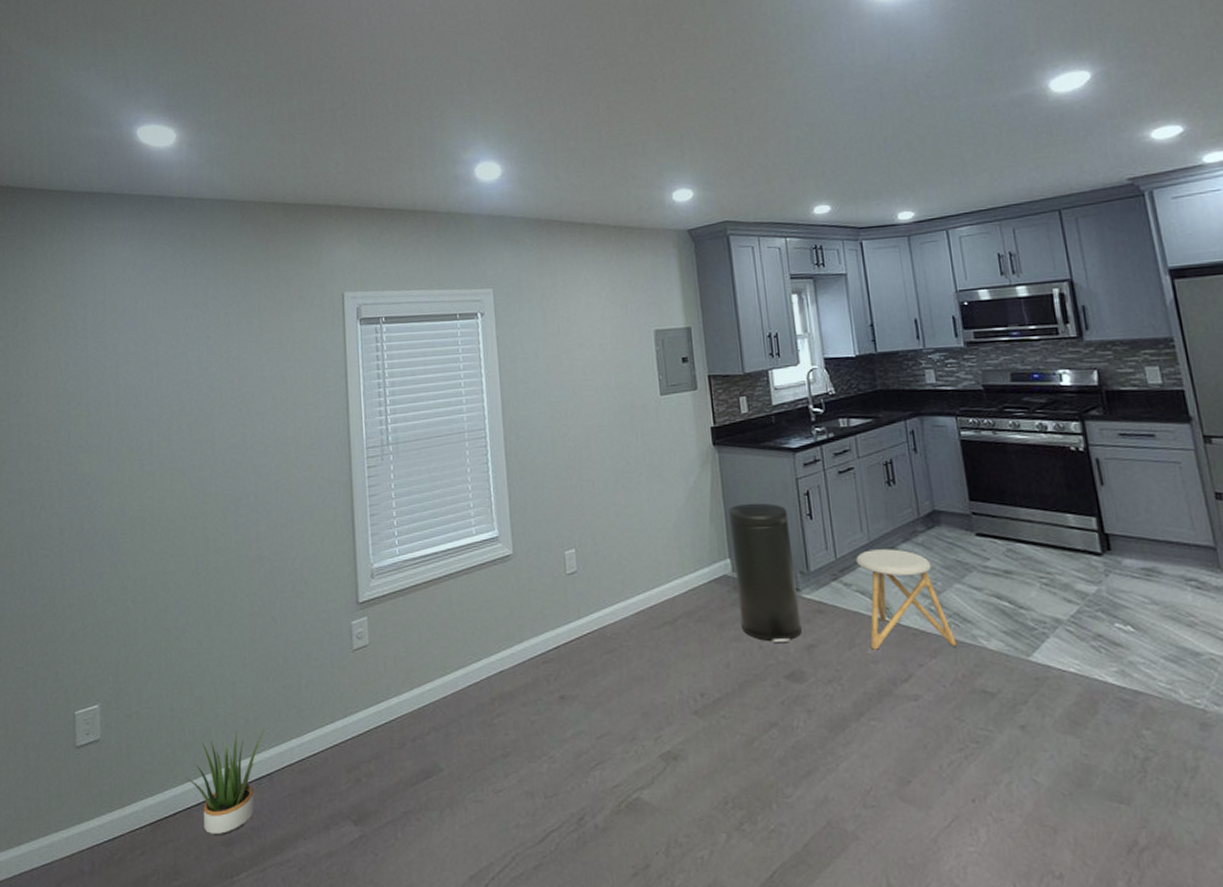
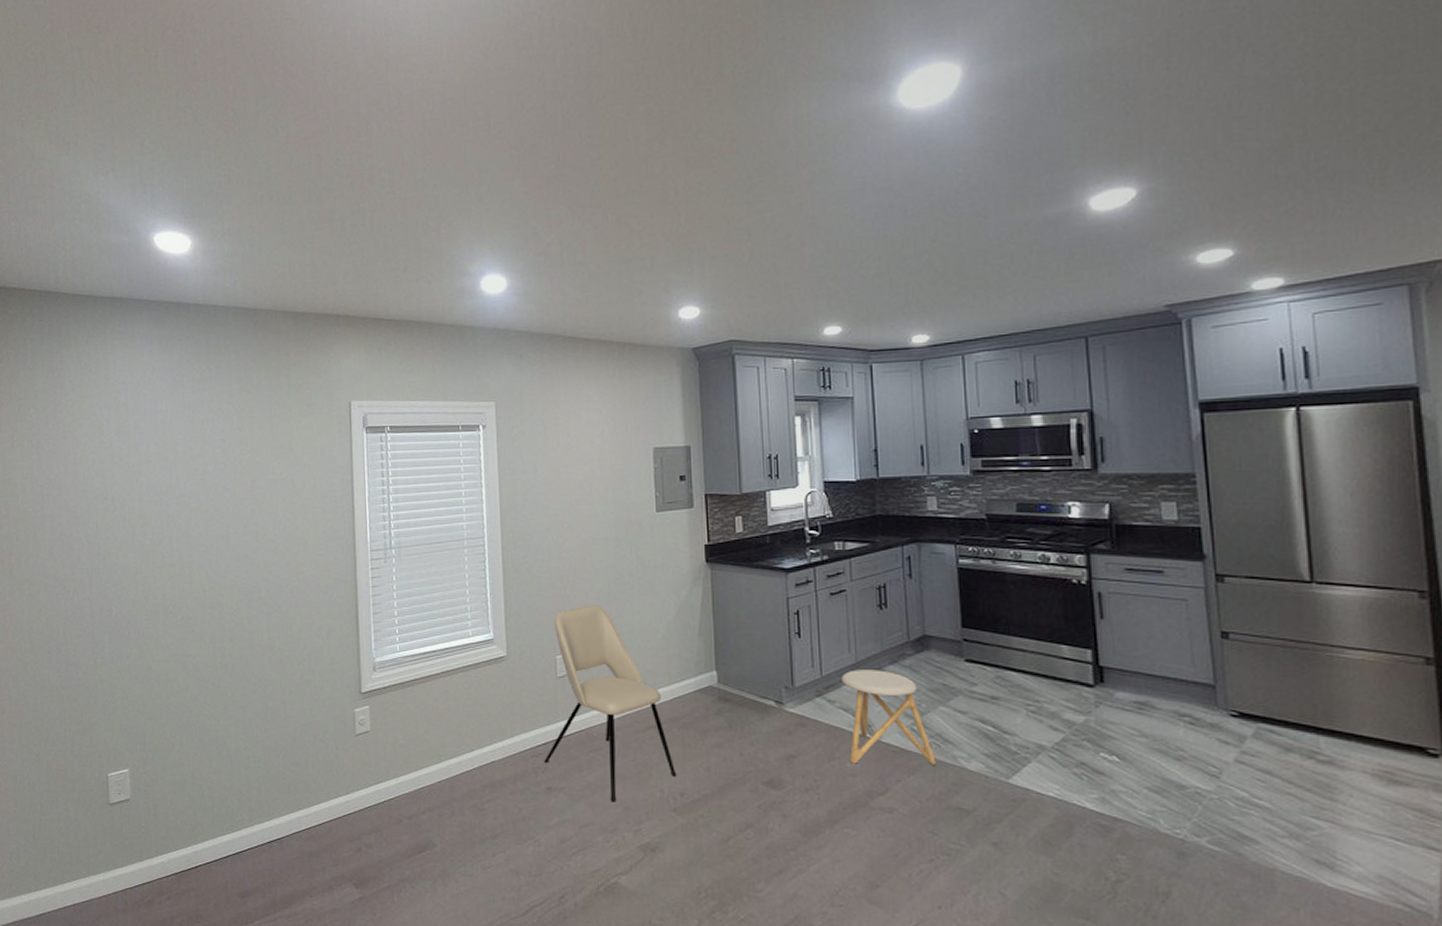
potted plant: present [186,728,264,835] -> none [205,799,275,888]
dining chair: none [556,495,696,708] -> present [544,605,677,802]
pedal bin: present [728,502,802,642] -> none [718,619,783,751]

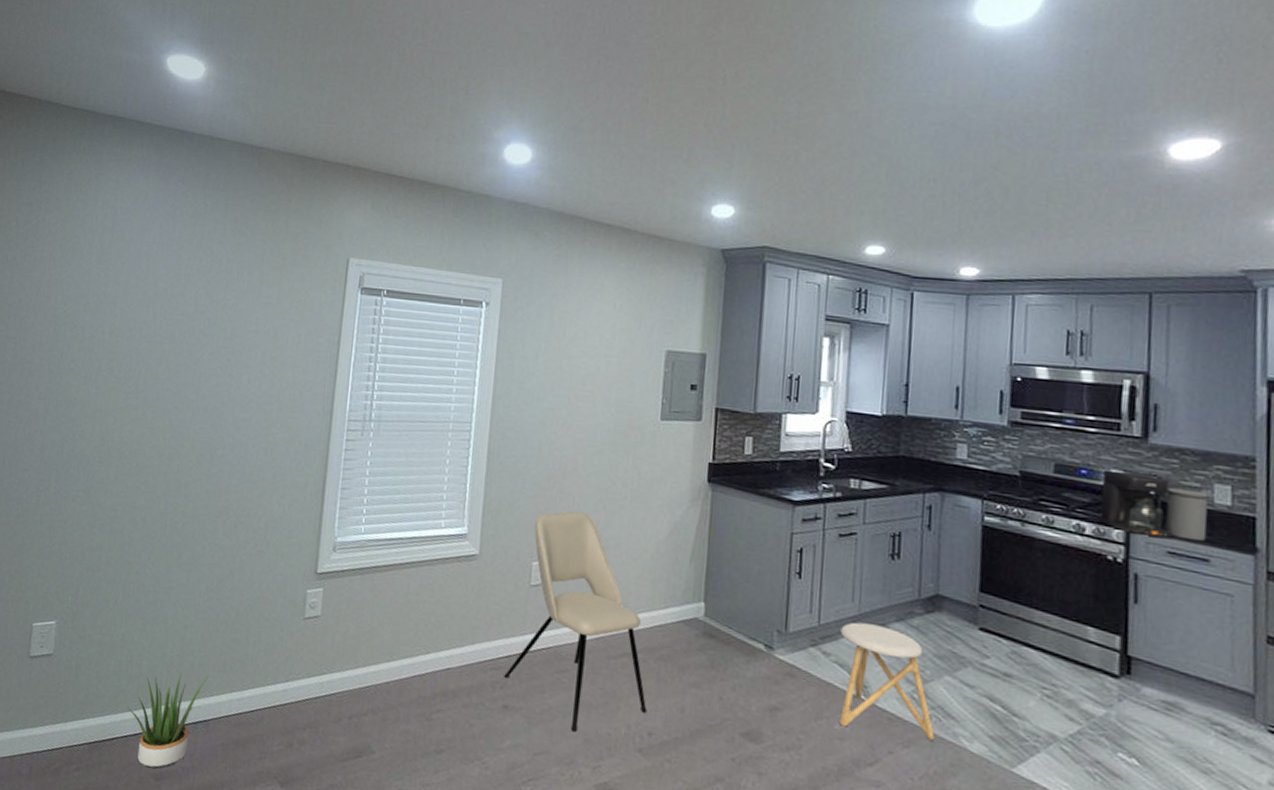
potted plant: none [205,799,275,888] -> present [127,672,208,769]
coffee maker: none [1060,501,1130,558] -> present [1098,469,1175,538]
canister: none [1118,510,1159,556] -> present [1165,487,1208,542]

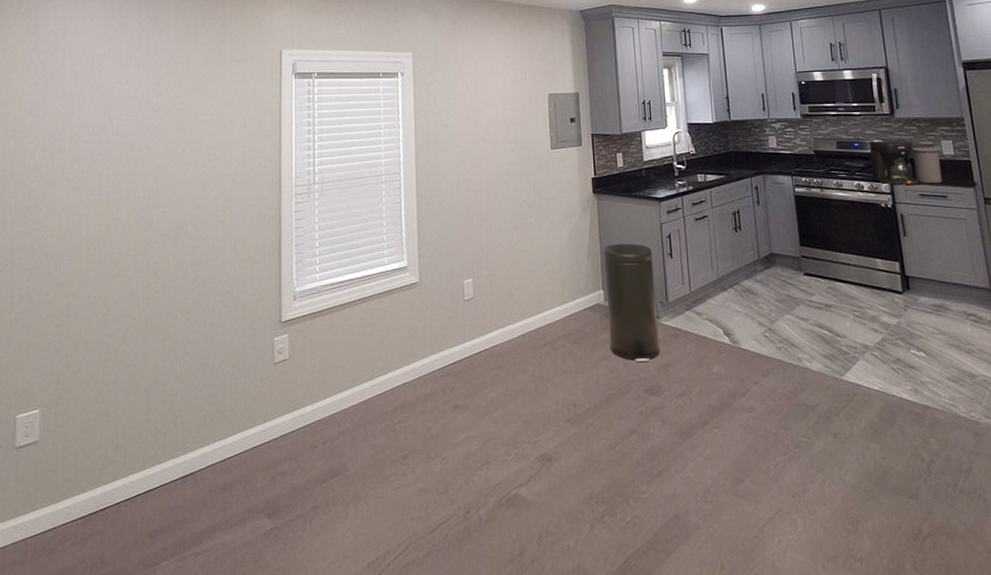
potted plant: present [127,672,208,769] -> none [116,432,191,528]
dining chair: present [504,511,647,732] -> none [452,233,570,416]
pedal bin: none [704,548,775,699] -> present [604,243,660,361]
stool: present [839,622,935,740] -> none [707,284,785,369]

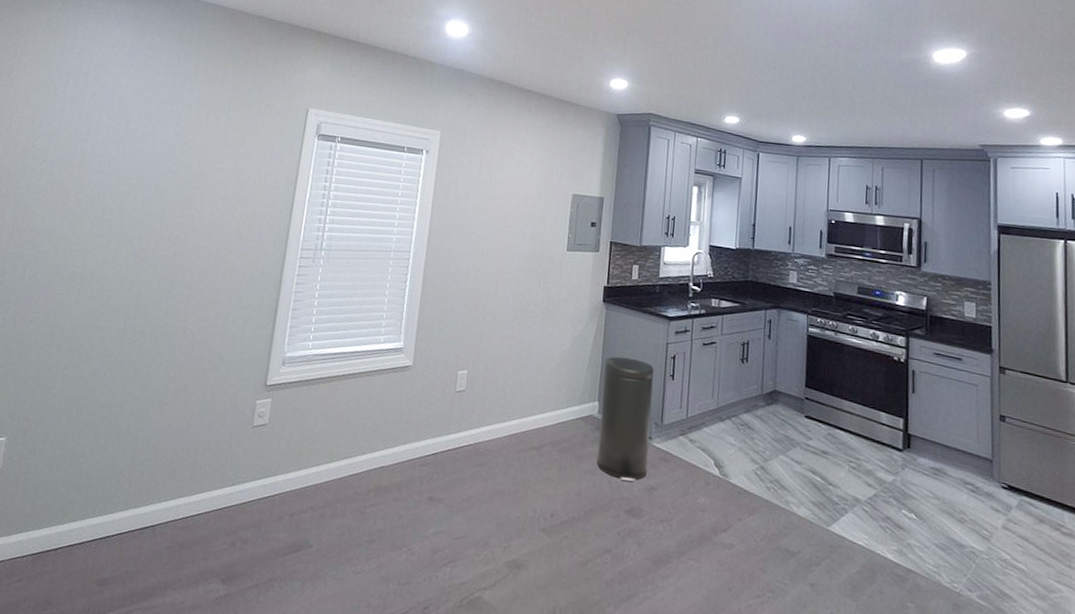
coffee maker: present [868,140,922,186] -> none [888,291,939,343]
canister: present [911,147,943,184] -> none [932,304,961,345]

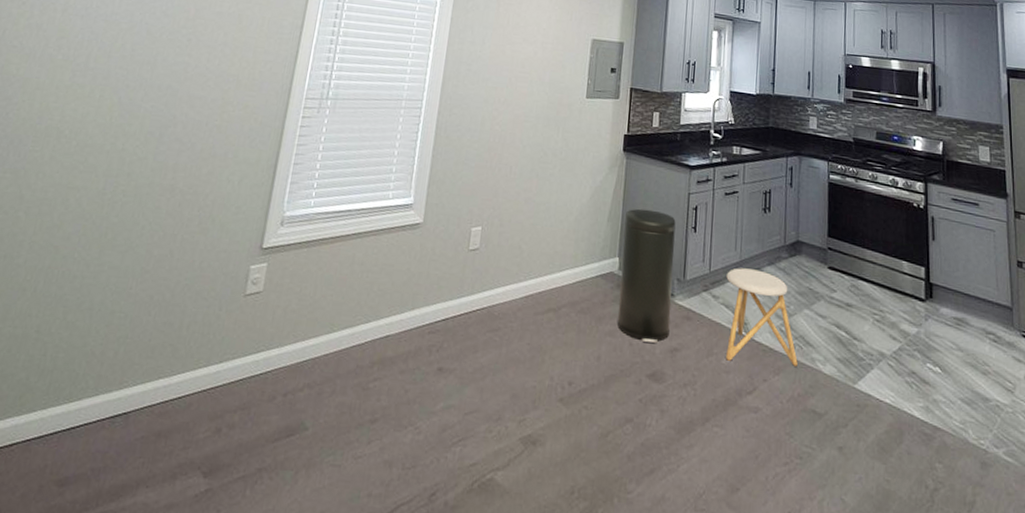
stool: none [701,414,772,508] -> present [726,268,798,366]

